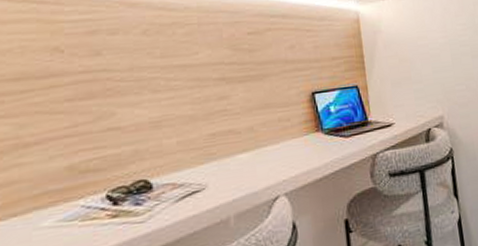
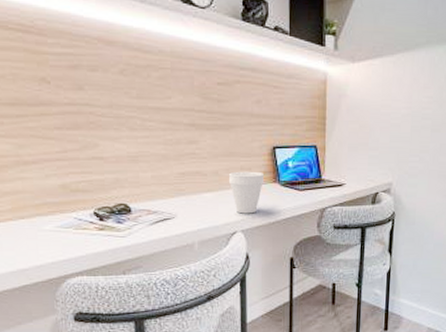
cup: none [265,121,306,174] -> present [228,171,265,214]

